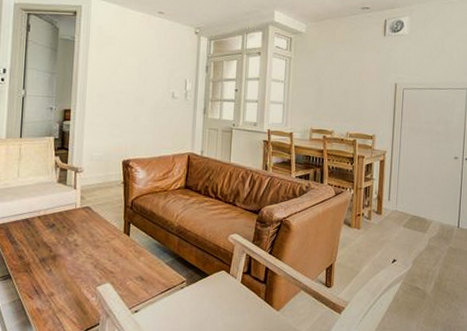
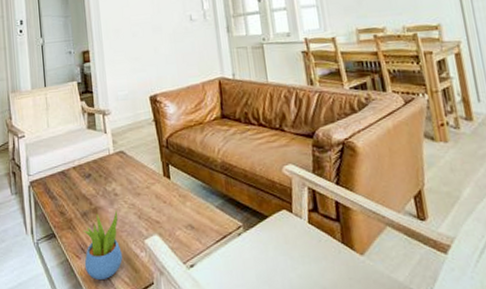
succulent plant: none [36,258,76,319] -> present [83,209,123,281]

